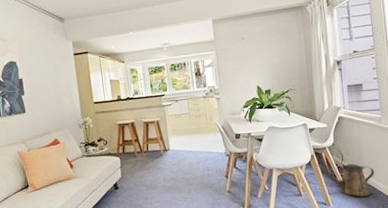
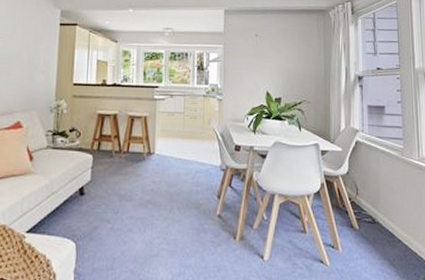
watering can: present [316,163,375,197] -> none [326,194,394,243]

